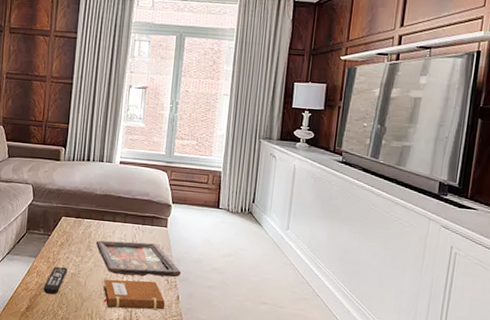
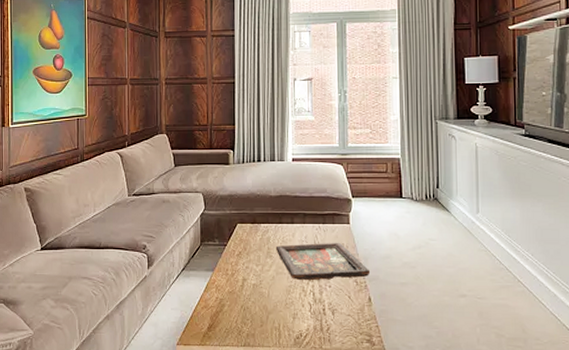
remote control: present [43,267,68,295] -> none [224,279,249,310]
notebook: present [103,279,166,310] -> none [288,284,357,318]

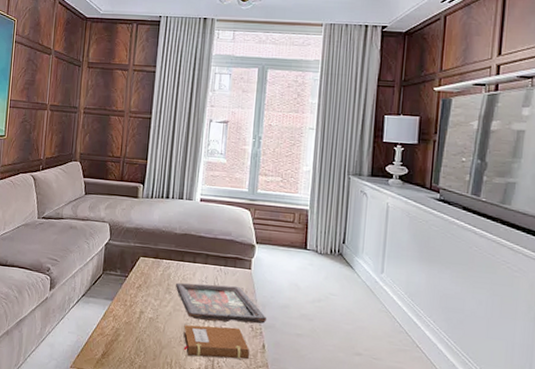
notebook: none [288,284,357,318] -> present [183,325,250,360]

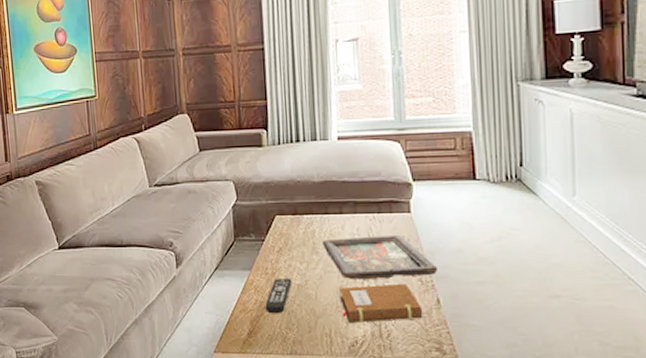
remote control: none [120,310,146,341] -> present [265,279,292,314]

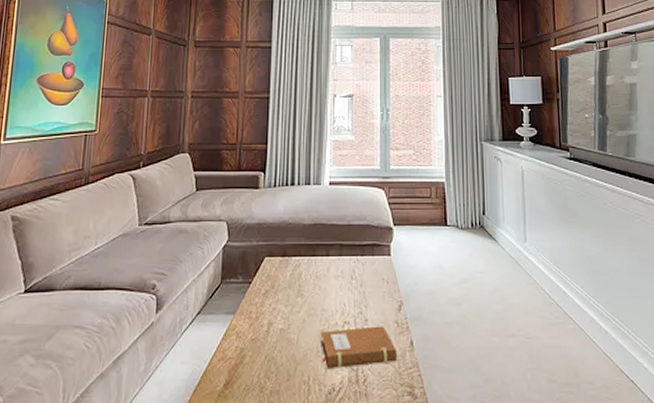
remote control: present [265,279,292,314] -> none [245,323,275,362]
decorative tray: present [322,234,439,280] -> none [307,277,413,324]

